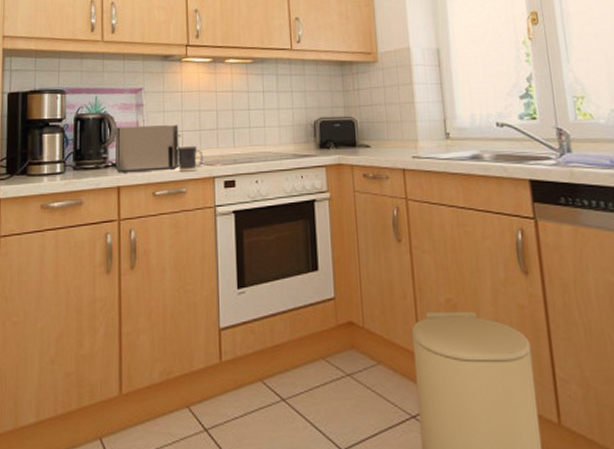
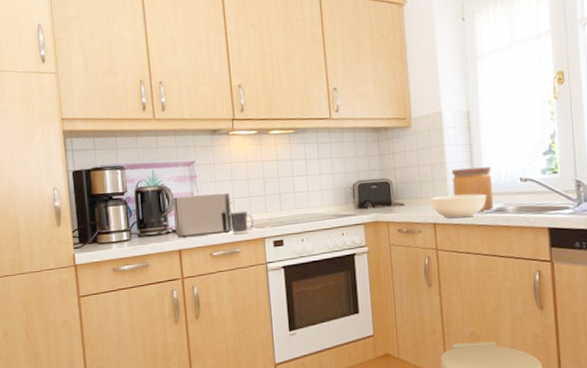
bowl: none [398,138,461,165] -> present [429,193,487,219]
jar: none [421,109,468,158] -> present [451,167,493,212]

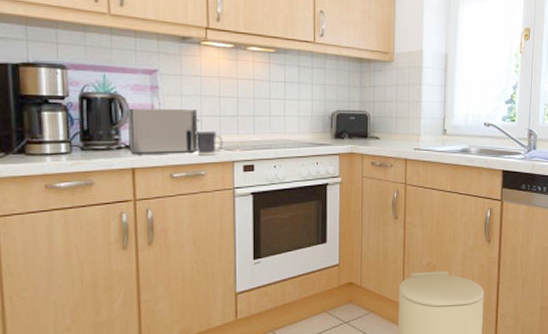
bowl: present [429,193,487,219] -> none [403,133,455,156]
jar: present [451,167,493,212] -> none [425,109,461,151]

